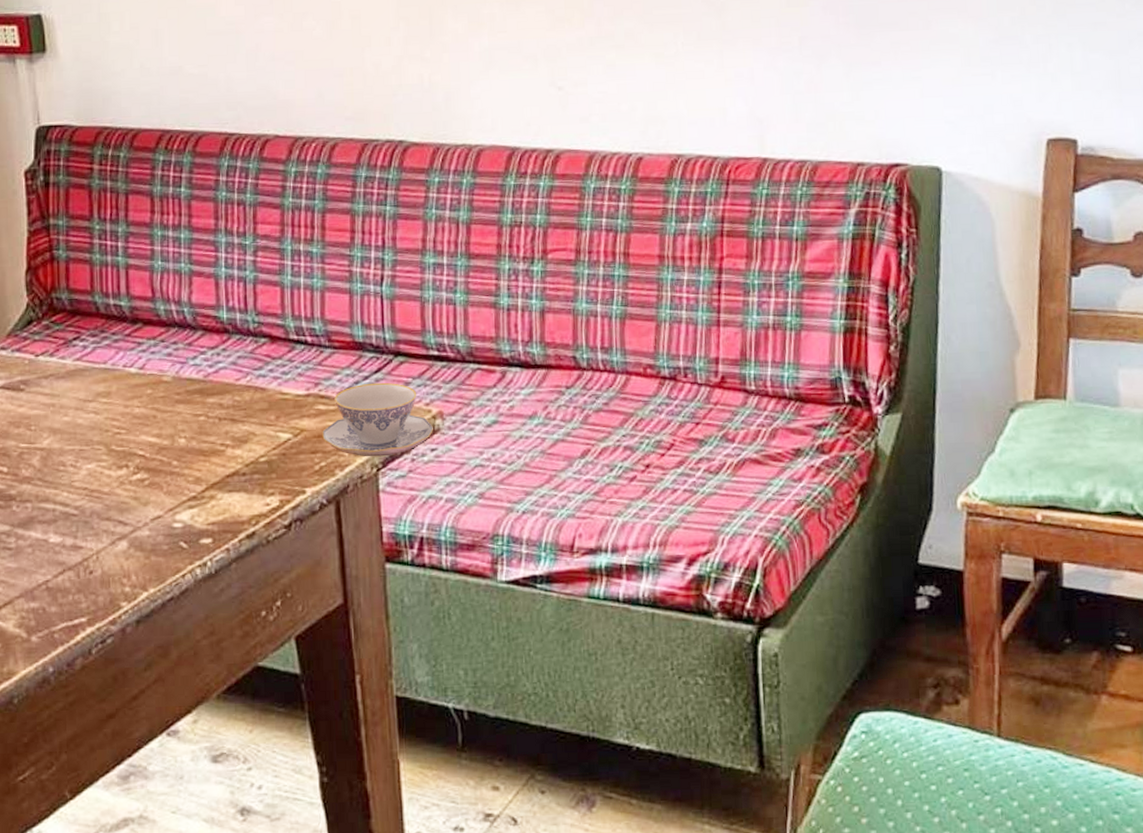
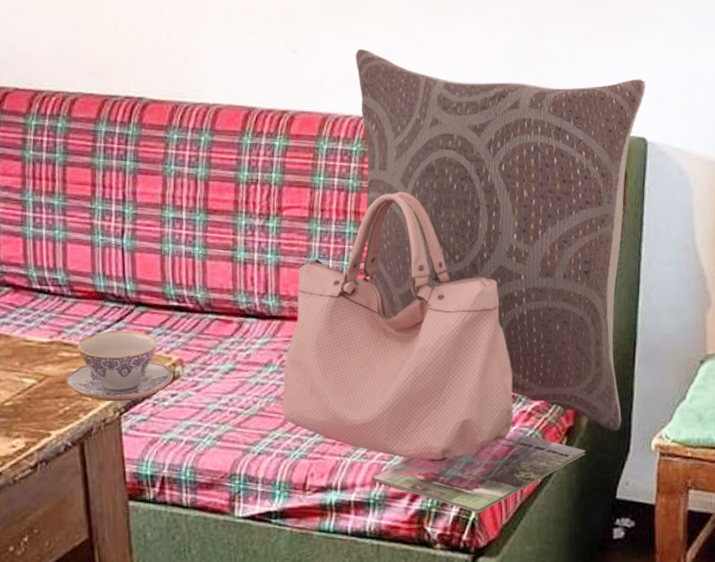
handbag: none [547,230,801,521] -> present [281,191,514,461]
pillow: none [623,83,939,489] -> present [355,48,646,432]
magazine: none [644,487,882,579] -> present [371,430,585,514]

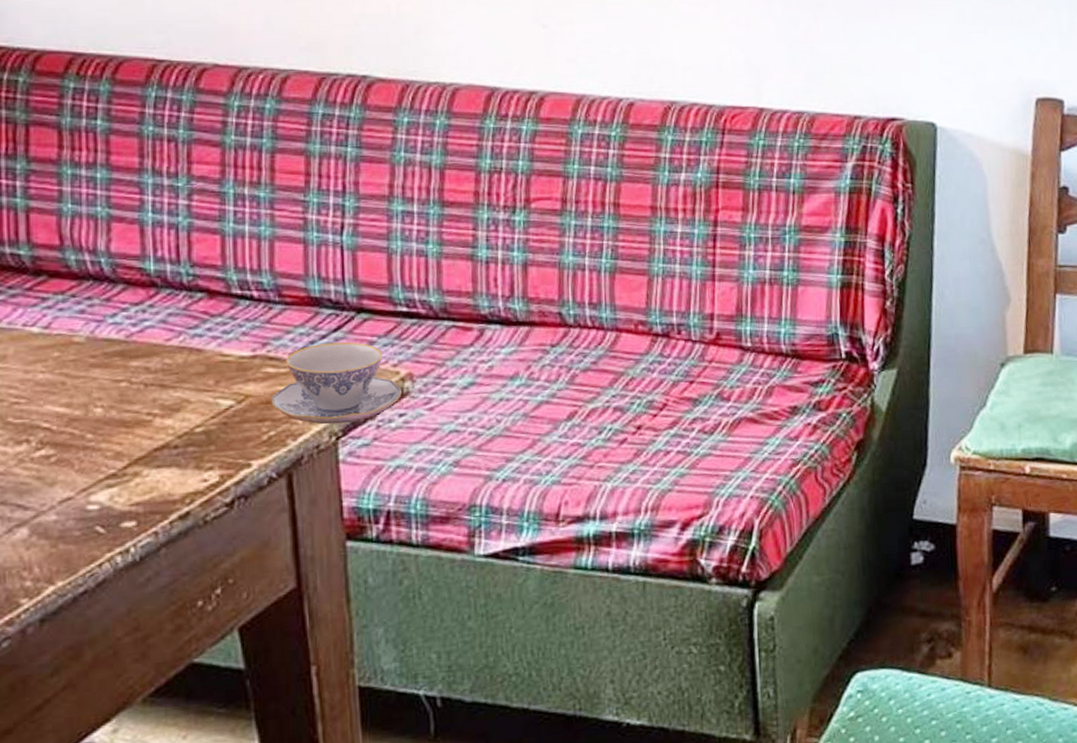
handbag: present [281,191,514,461] -> none [530,180,797,483]
pillow: present [355,48,646,432] -> none [613,24,934,444]
magazine: present [371,430,585,514] -> none [635,446,878,542]

